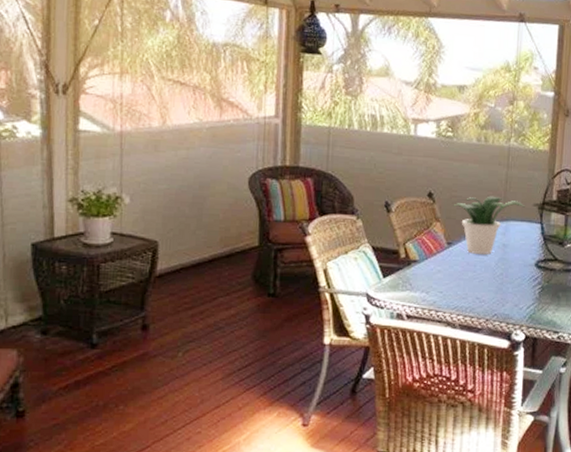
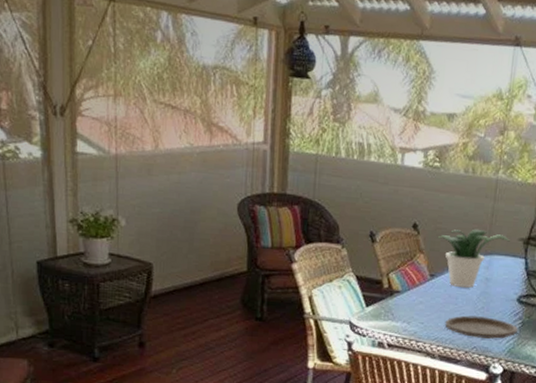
plate: none [464,282,538,305] -> present [445,315,519,339]

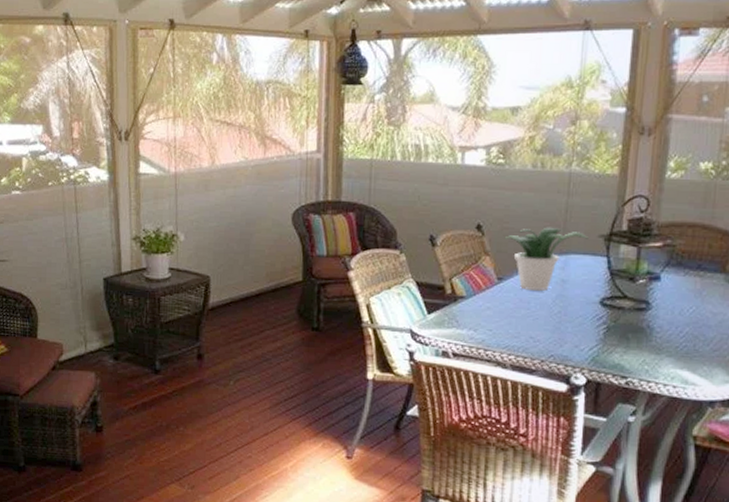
plate: present [445,315,519,339] -> none [516,321,603,346]

